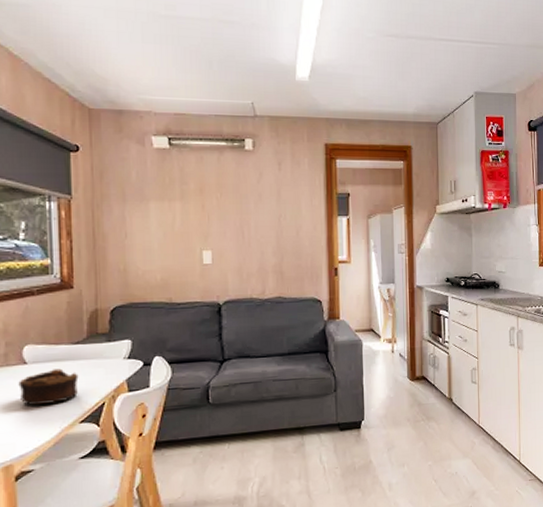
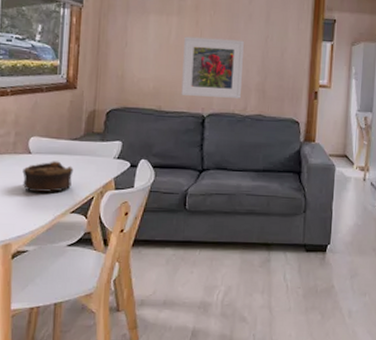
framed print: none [191,222,257,285] -> present [181,36,244,98]

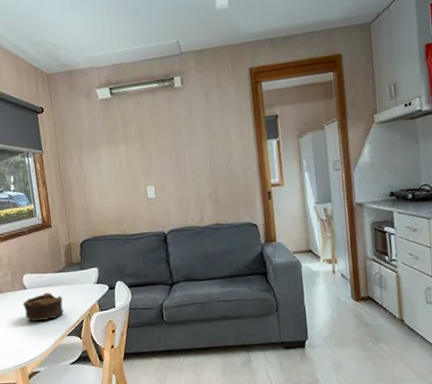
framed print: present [181,36,244,98] -> none [134,155,196,218]

